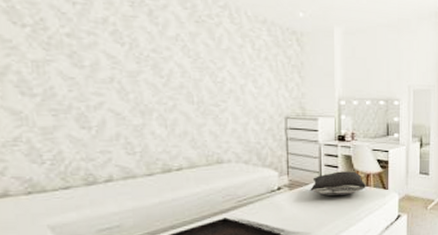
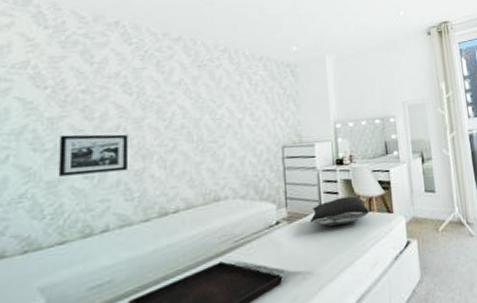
picture frame: none [48,81,126,125] -> present [58,134,128,177]

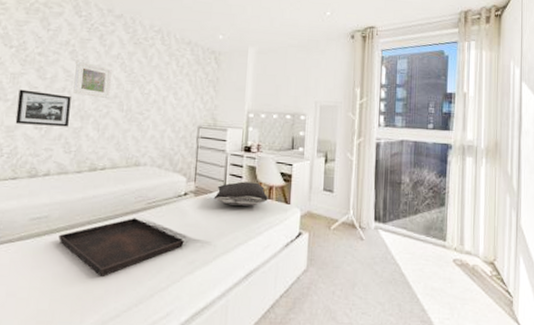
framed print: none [130,93,175,132] -> present [73,61,112,99]

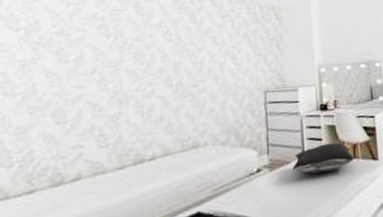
picture frame: present [15,89,71,127] -> none [28,78,104,122]
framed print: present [73,61,112,99] -> none [106,36,154,76]

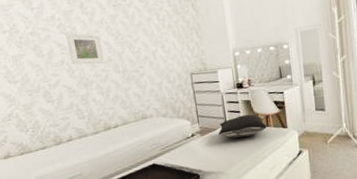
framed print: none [106,36,154,76] -> present [66,33,104,65]

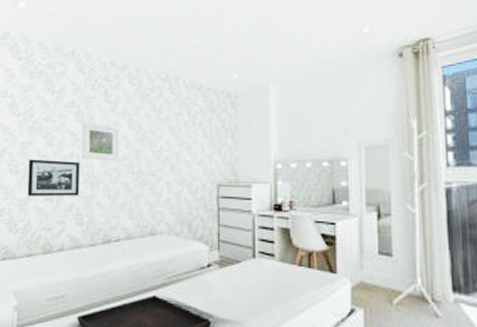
picture frame: none [24,67,76,101] -> present [27,159,80,196]
pillow: present [218,114,267,138] -> none [242,247,308,277]

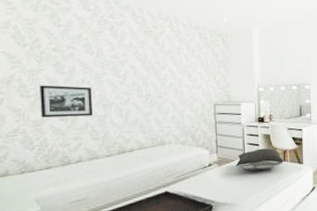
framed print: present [81,122,119,162] -> none [91,53,128,87]
pillow: none [242,247,308,277] -> present [235,148,283,170]

